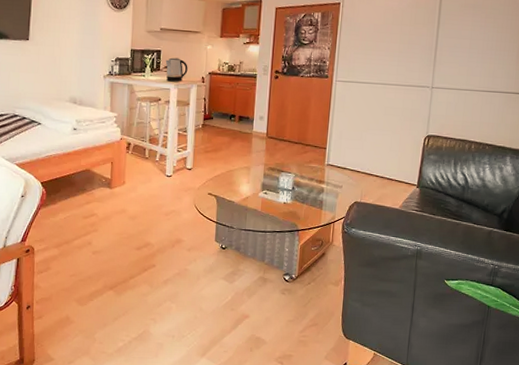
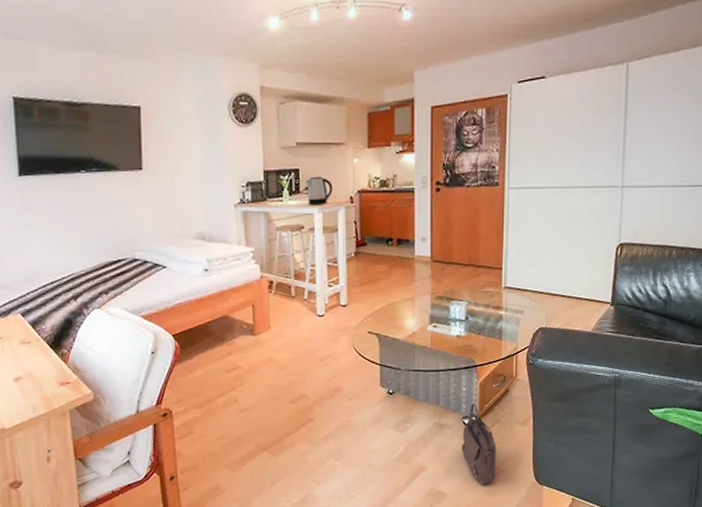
handbag: none [280,263,311,335] -> present [461,404,496,485]

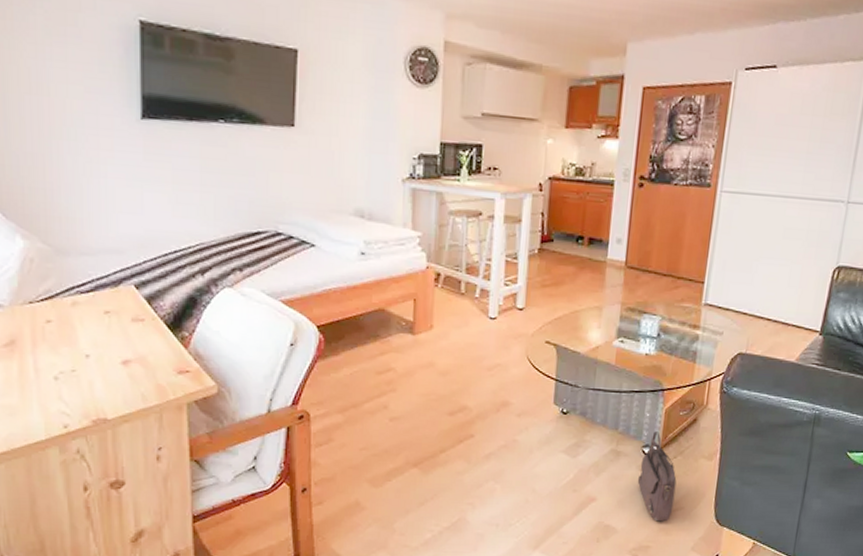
kettle: present [305,176,333,205] -> none [488,155,520,190]

